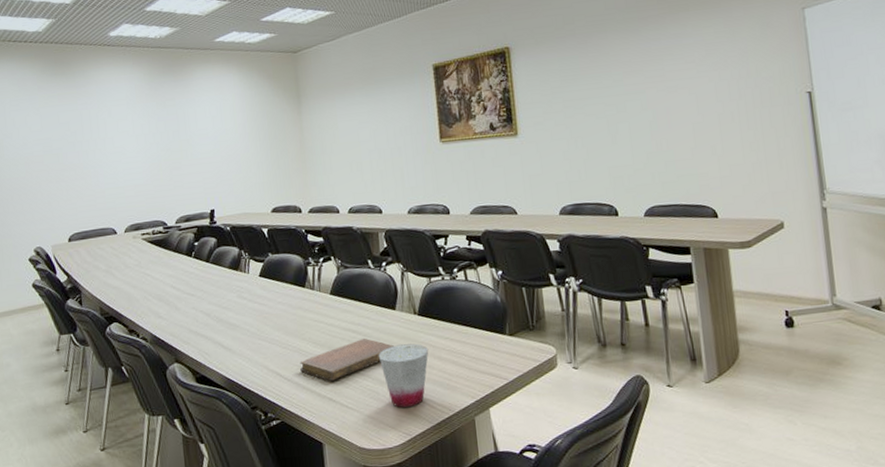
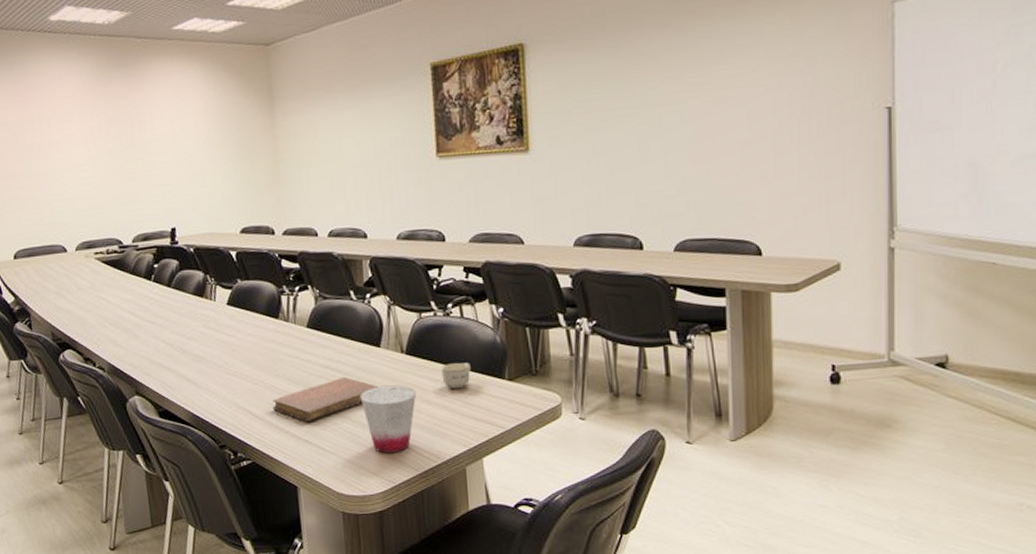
cup: none [450,321,476,346] -> present [441,363,471,389]

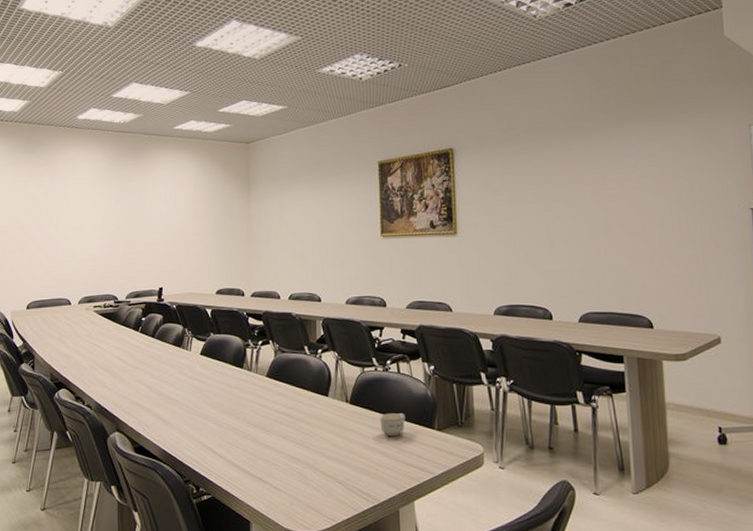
notebook: present [272,377,379,422] -> none [233,423,325,461]
cup: present [359,385,417,453] -> none [308,431,358,493]

